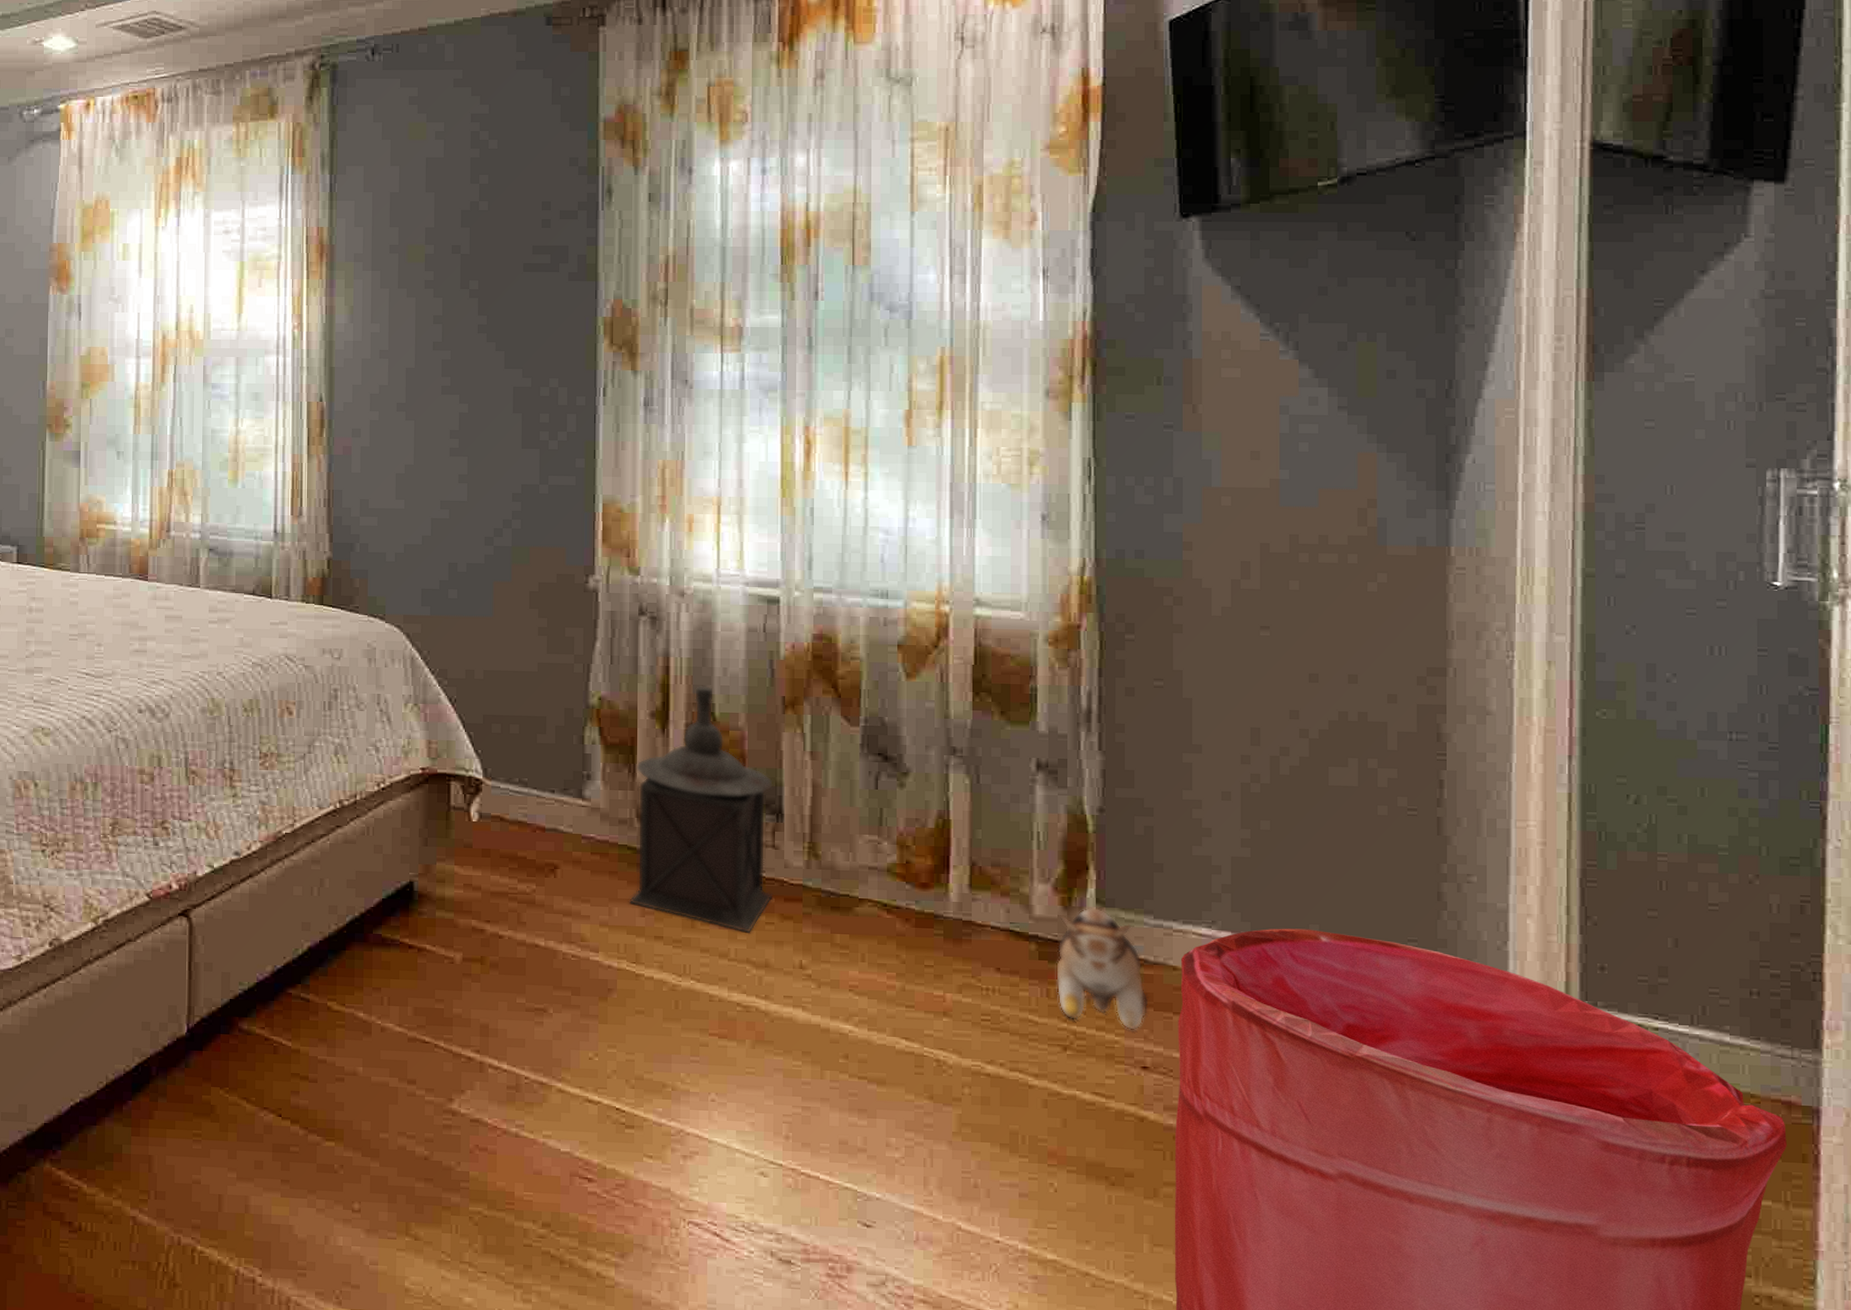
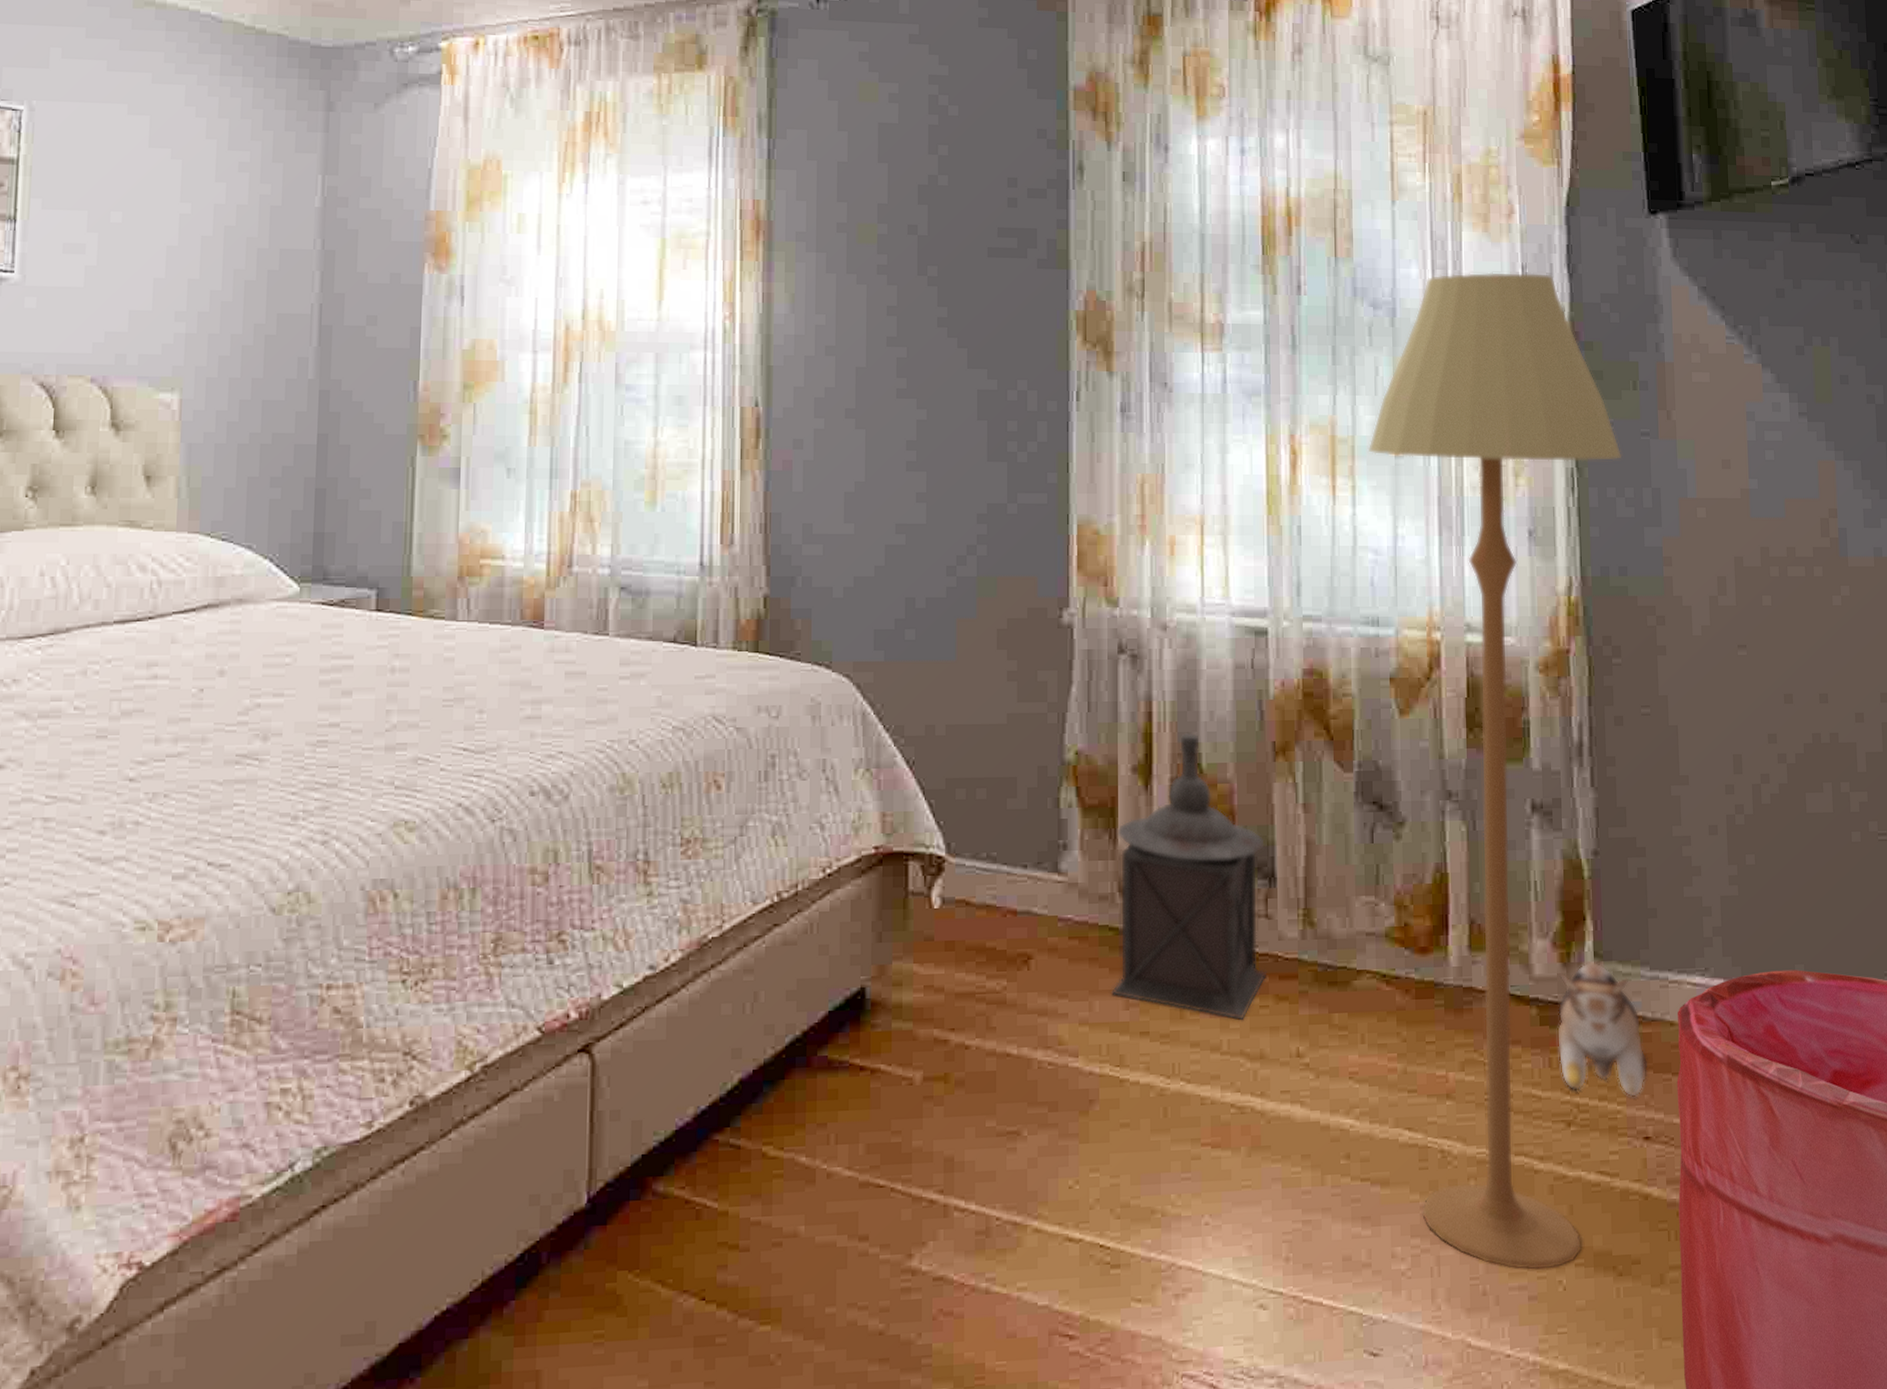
floor lamp: none [881,275,1143,1173] -> present [1367,271,1622,1271]

